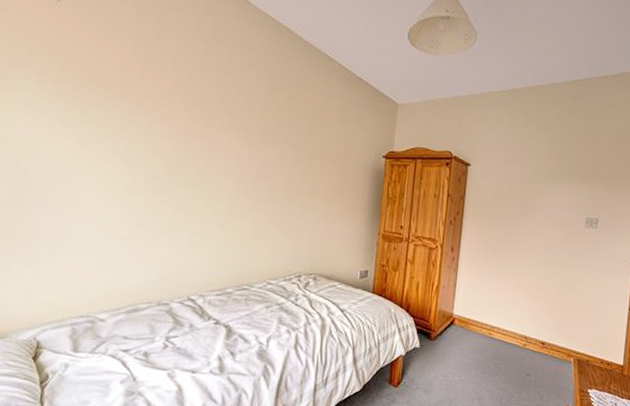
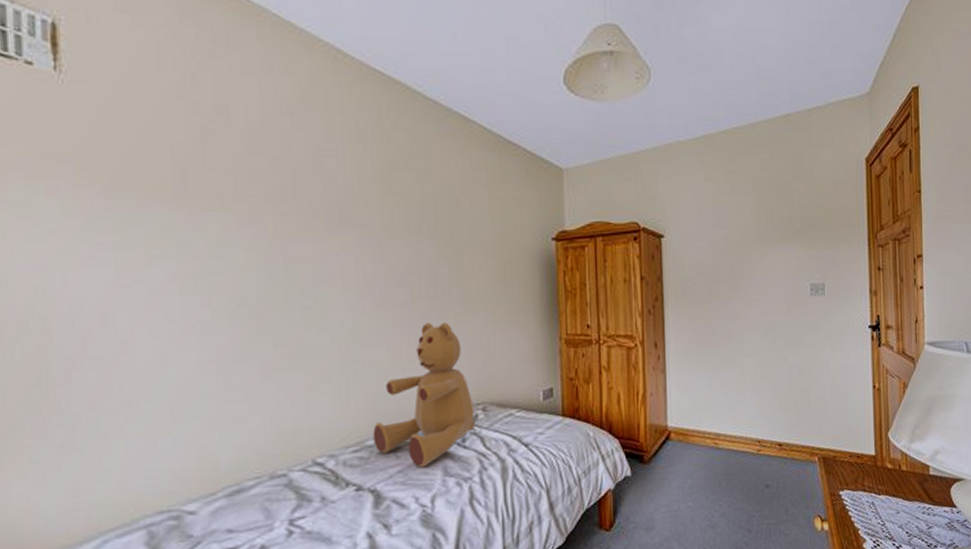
teddy bear: none [231,208,308,315] -> present [373,322,475,468]

